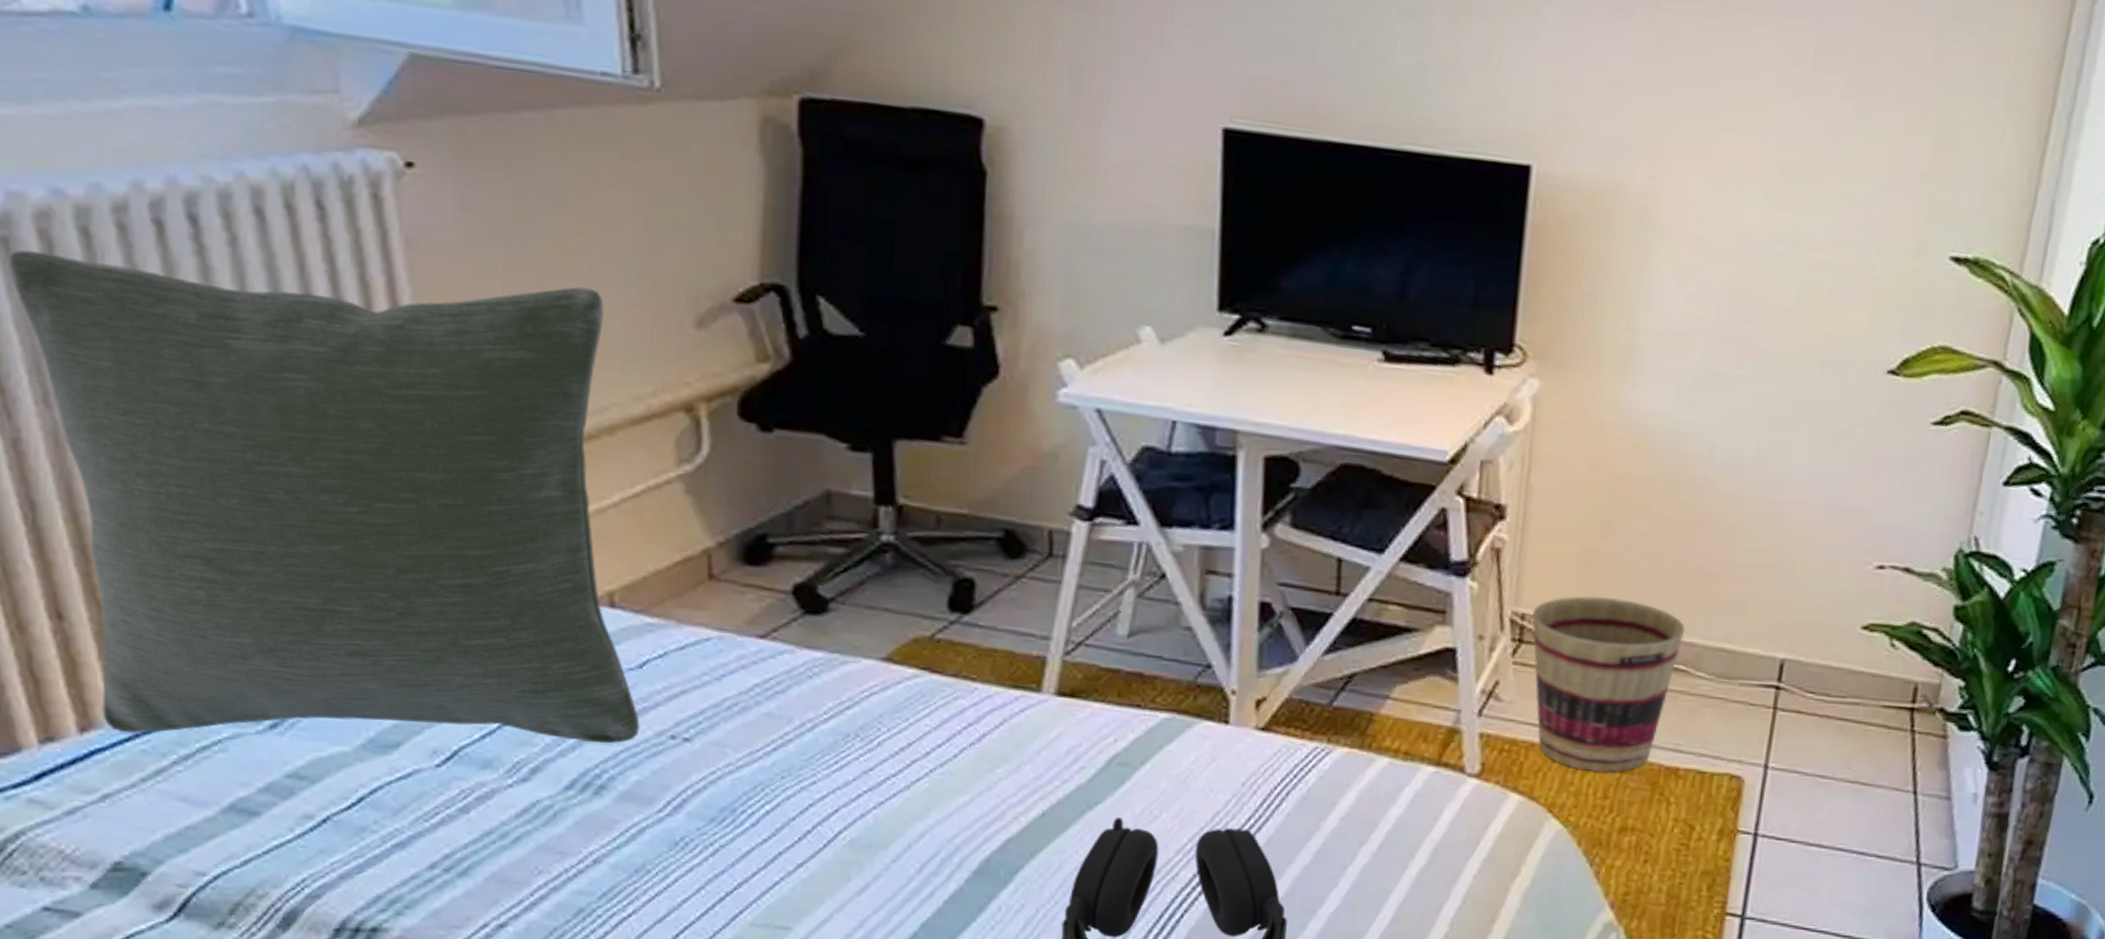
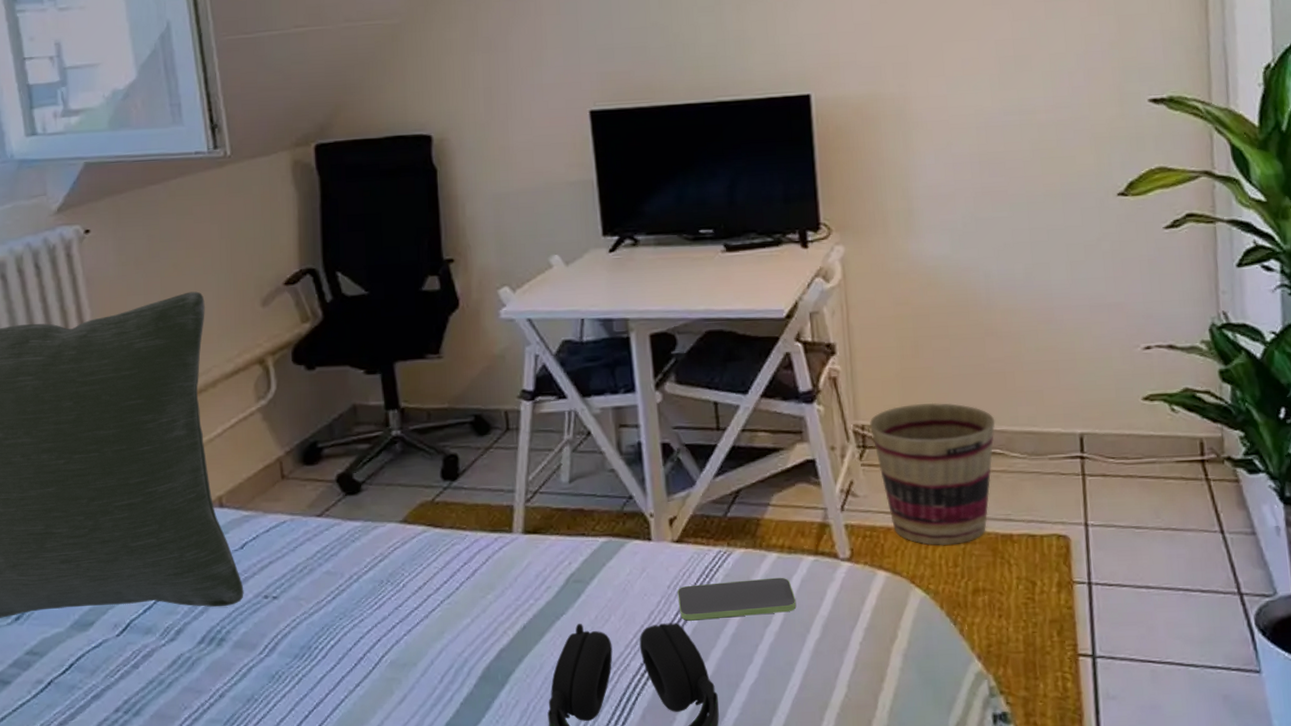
phone: none [1253,785,1404,831] -> present [677,577,797,621]

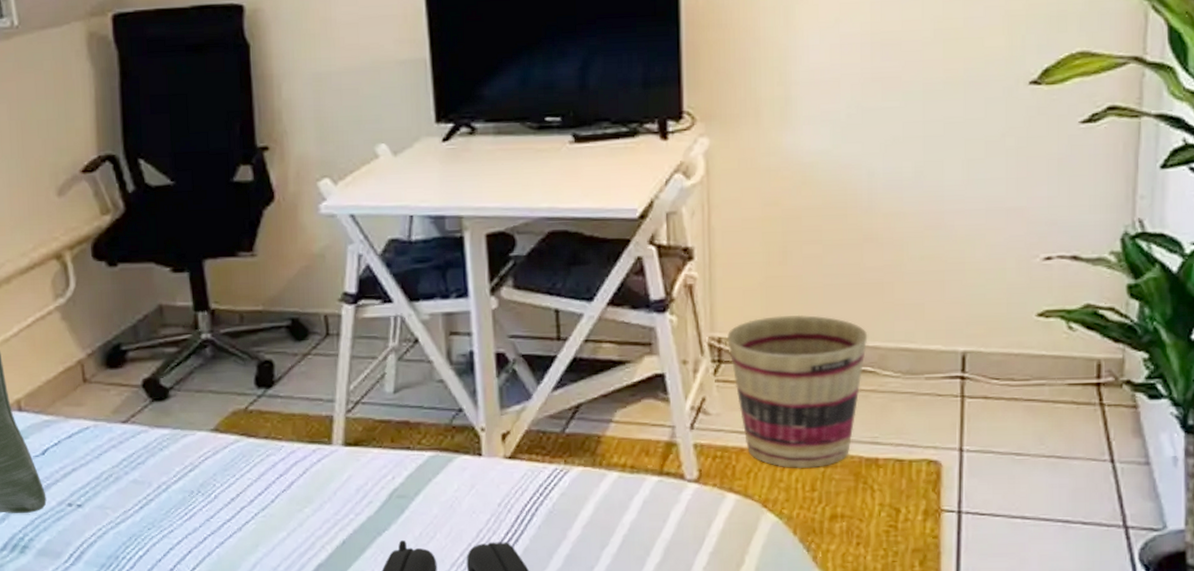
phone: present [677,577,797,621] -> none [509,497,637,540]

